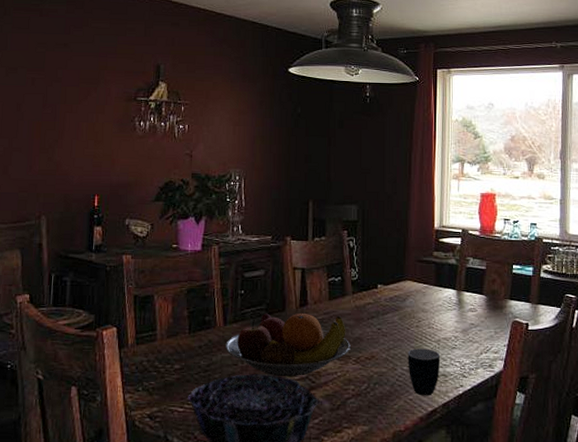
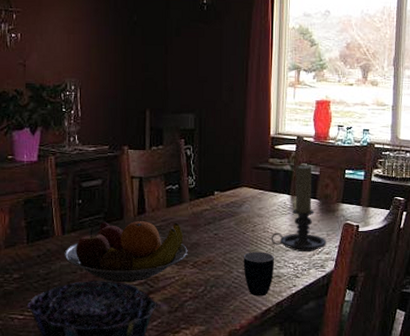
candle holder: none [436,258,495,351] -> present [271,164,327,253]

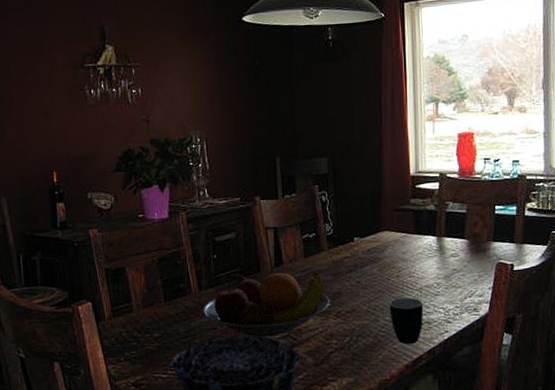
candle holder: present [271,164,327,253] -> none [417,202,479,296]

